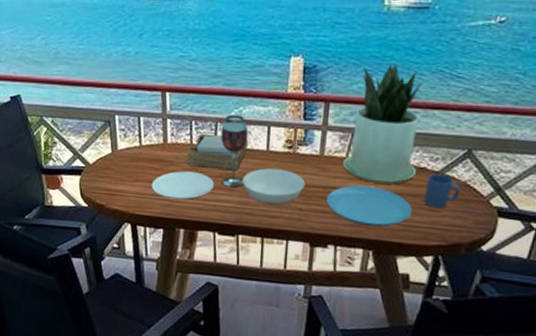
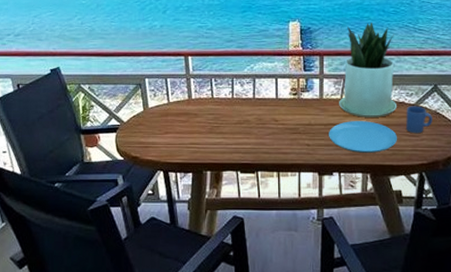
plate: present [151,171,215,200] -> none [180,121,235,146]
napkin holder: present [186,133,248,170] -> none [209,88,260,117]
wineglass: present [221,114,248,188] -> none [237,71,260,131]
bowl: present [242,168,306,207] -> none [257,113,310,144]

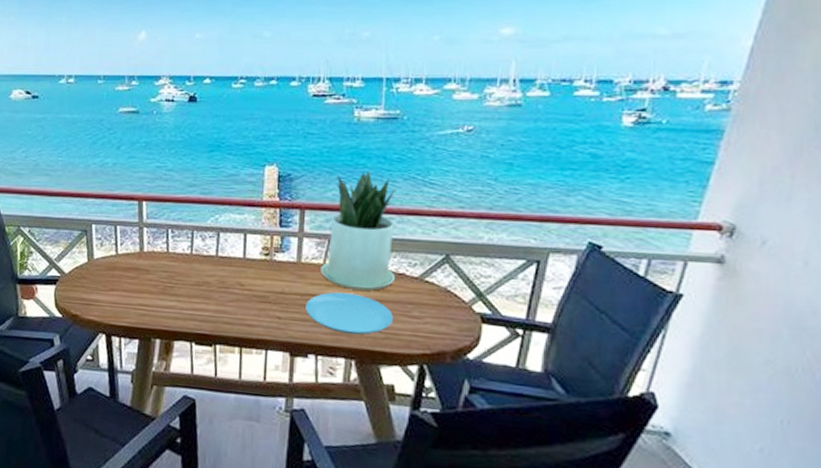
mug: present [406,106,432,134] -> none [405,279,441,316]

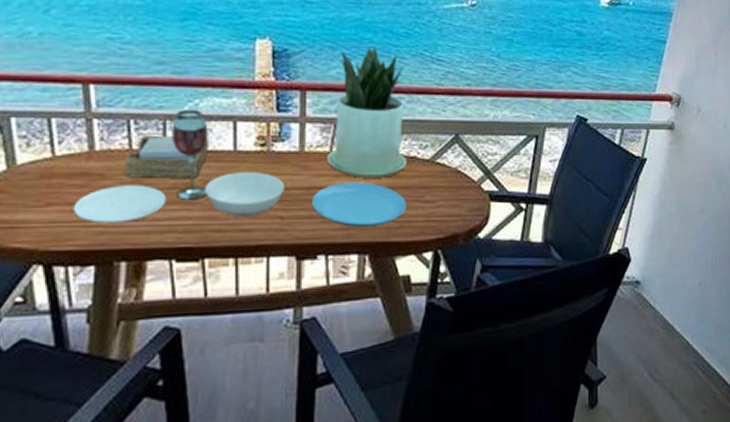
plate: none [127,279,192,309] -> present [73,185,167,224]
napkin holder: none [162,241,224,278] -> present [124,135,208,178]
wineglass: none [197,222,225,296] -> present [172,109,208,200]
bowl: none [219,276,283,315] -> present [204,172,285,218]

